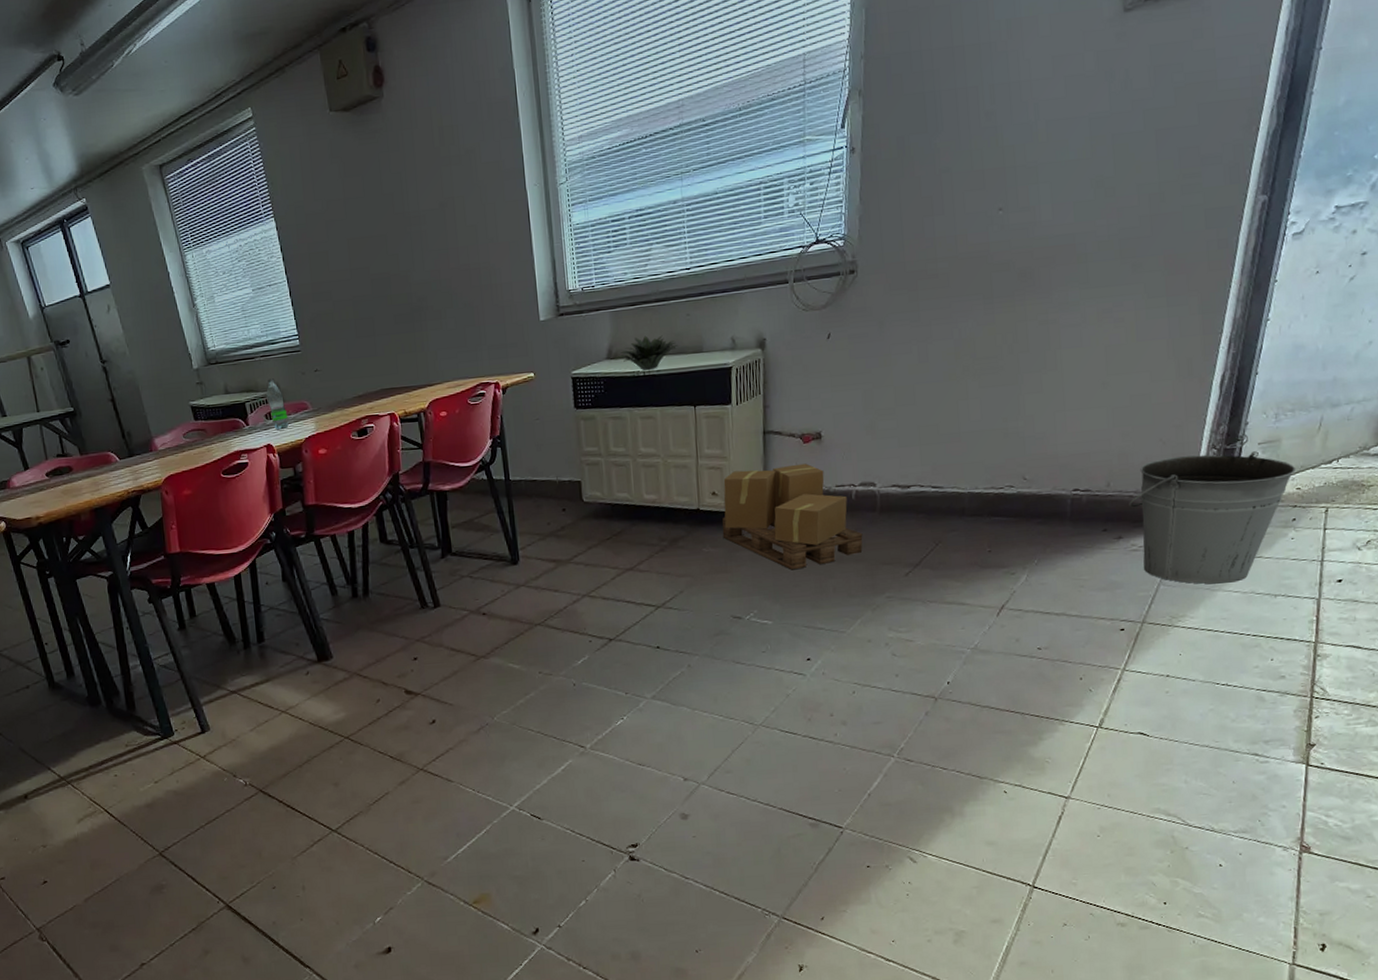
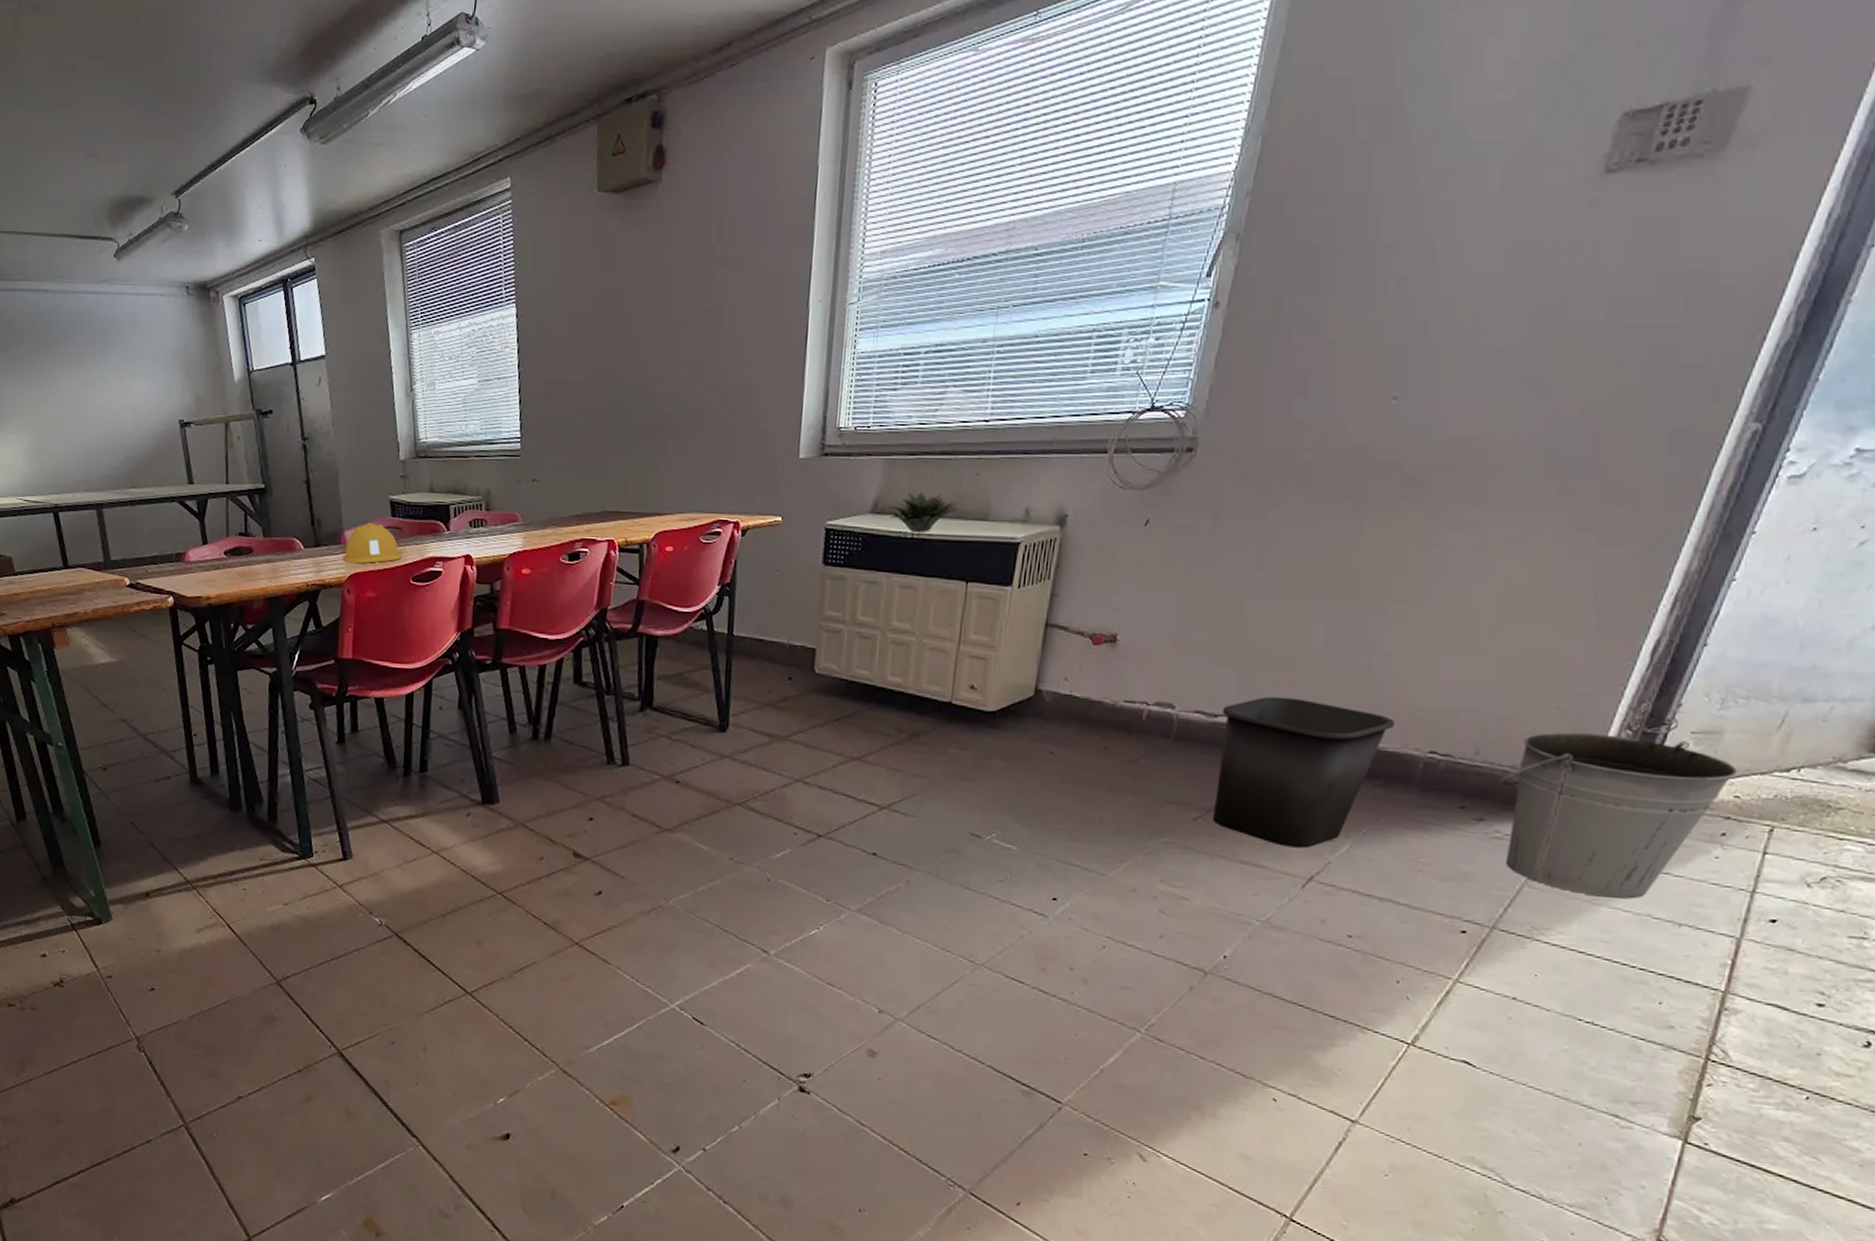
hard hat: none [156,428,210,468] -> present [343,522,403,564]
bottle: present [266,378,289,429] -> none [474,482,495,540]
cardboard boxes: present [722,463,863,570] -> none [974,665,1148,792]
waste bin: none [912,462,1045,585] -> present [1213,696,1396,848]

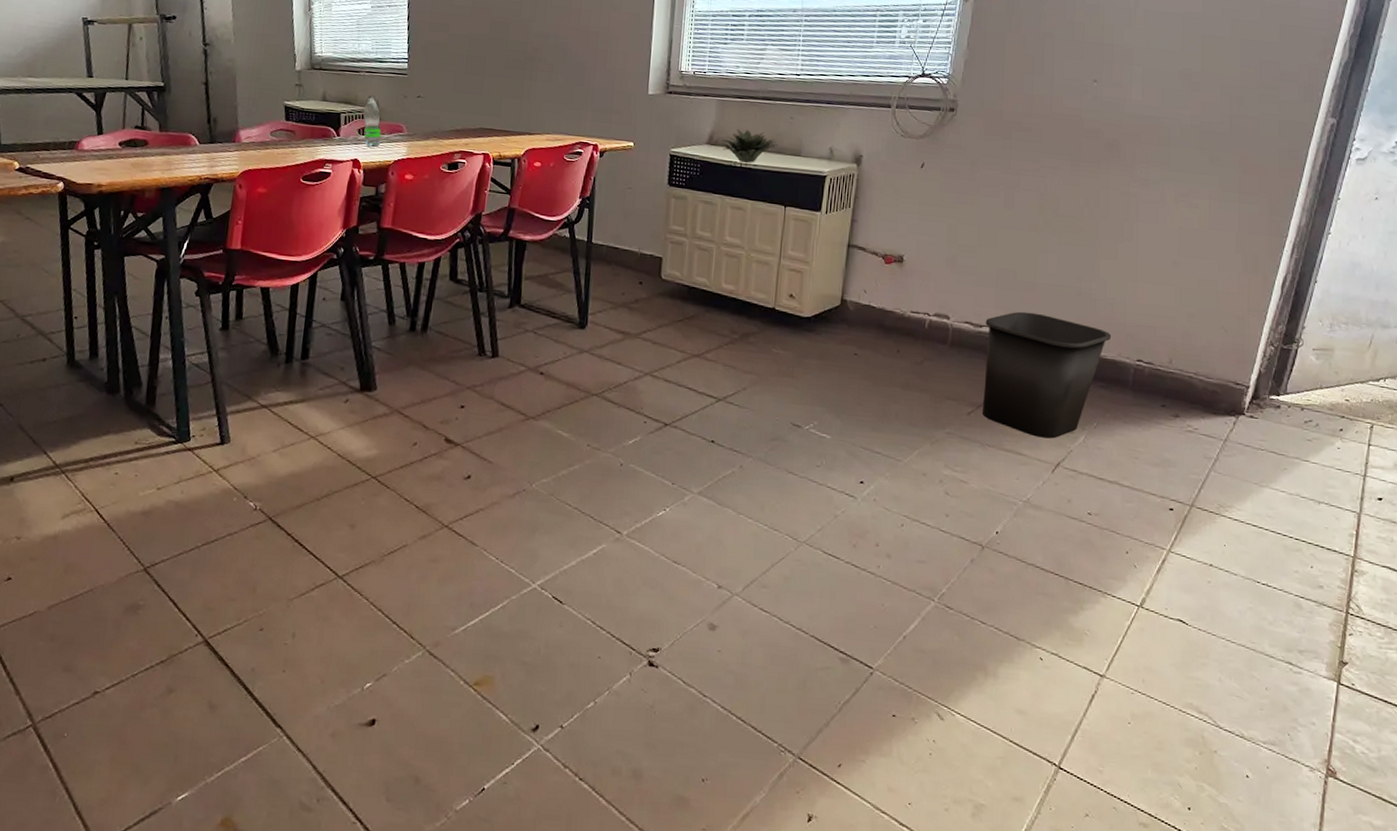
hard hat: present [343,522,403,564] -> none [236,124,295,162]
bottle: none [474,482,495,540] -> present [363,95,382,147]
bucket: present [1500,731,1737,899] -> none [1188,346,1345,482]

